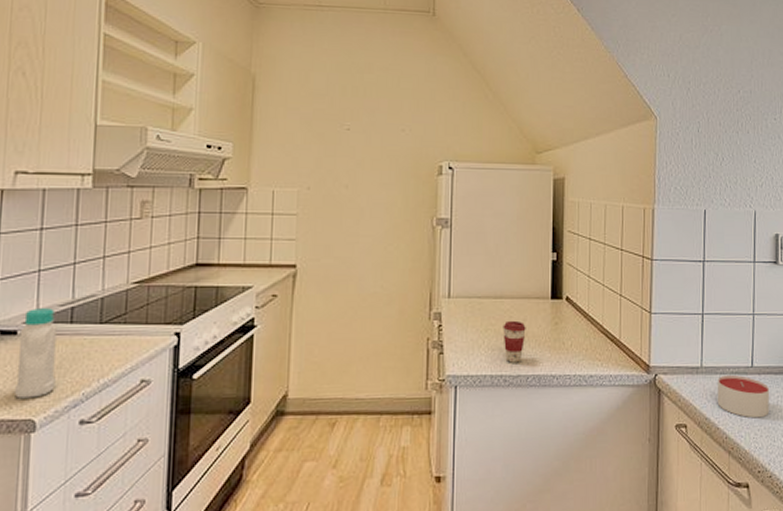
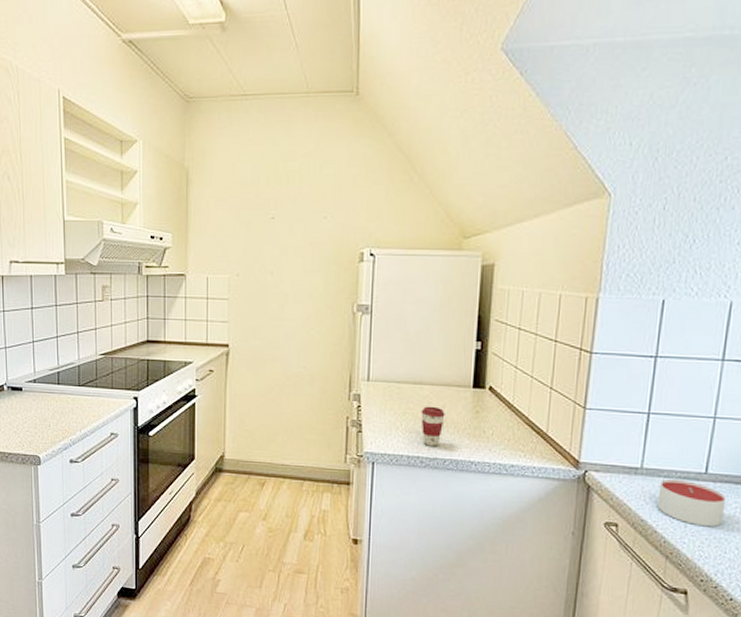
bottle: present [15,308,57,399] -> none [24,371,51,440]

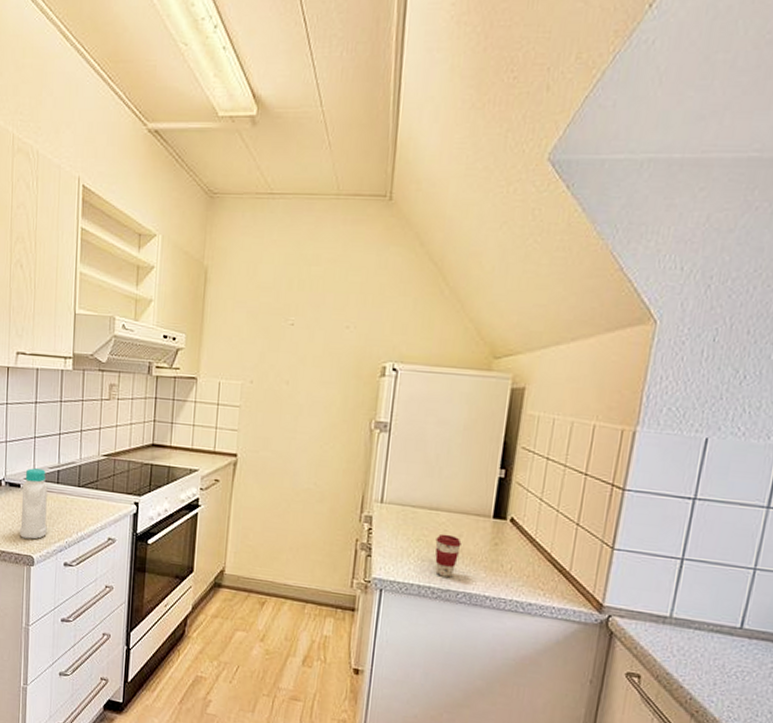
bottle: none [24,371,51,440] -> present [20,468,48,540]
candle: present [657,478,727,527] -> none [685,631,762,687]

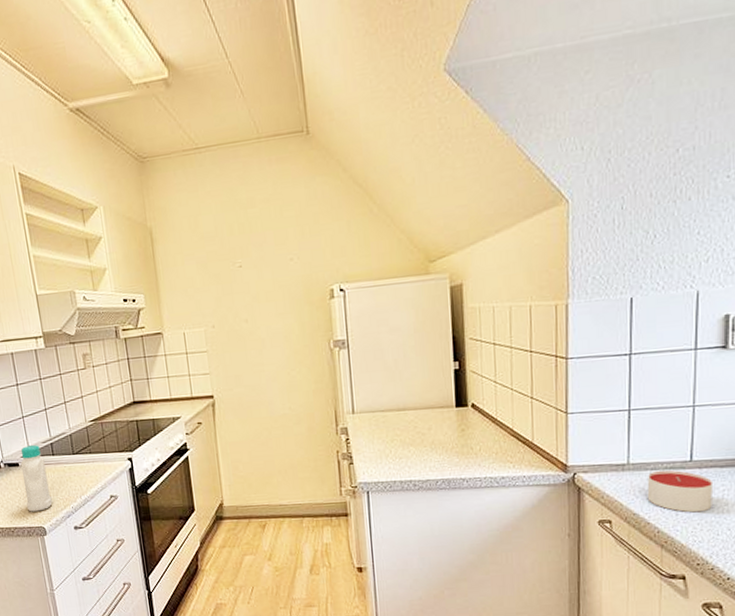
coffee cup: present [435,533,462,578] -> none [408,430,432,469]
candle: none [685,631,762,687] -> present [647,470,714,513]

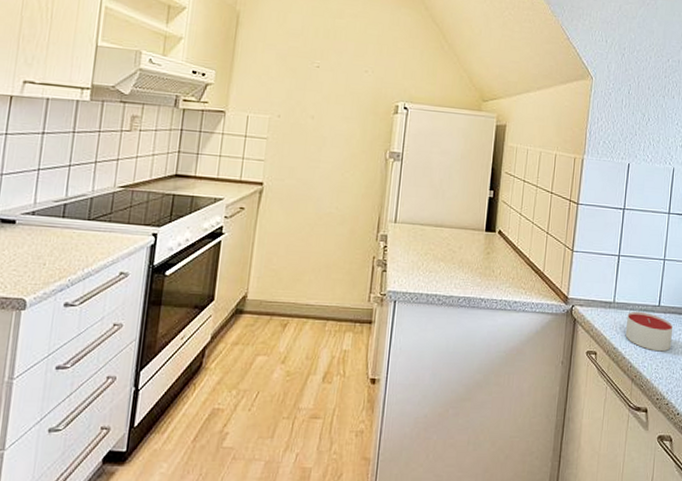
bottle: present [20,445,53,512] -> none [10,202,51,280]

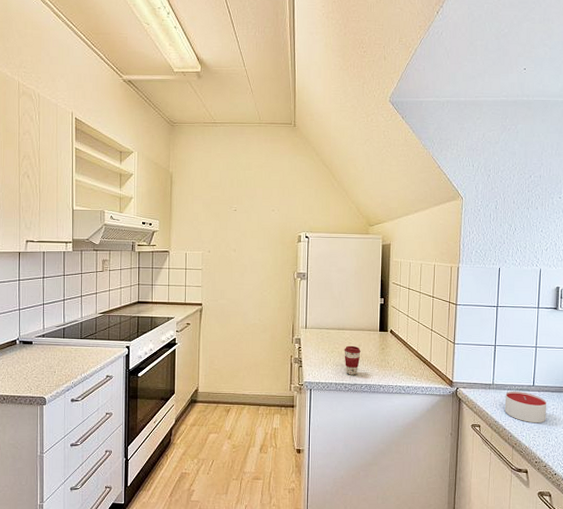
coffee cup: none [440,247,461,285] -> present [344,345,361,375]

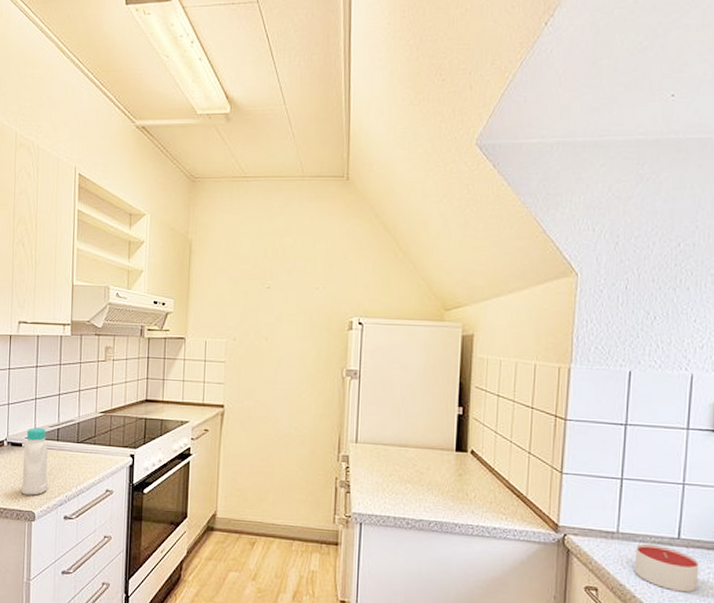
bottle: none [33,328,56,384] -> present [21,428,48,496]
coffee cup: present [344,345,361,375] -> none [406,468,430,508]

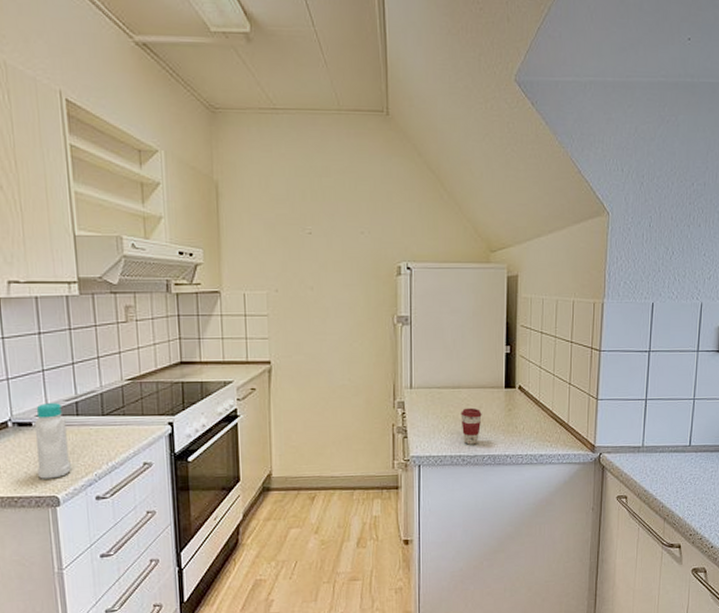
coffee cup: none [406,468,430,508] -> present [461,407,482,445]
candle: present [634,543,700,593] -> none [655,453,705,490]

